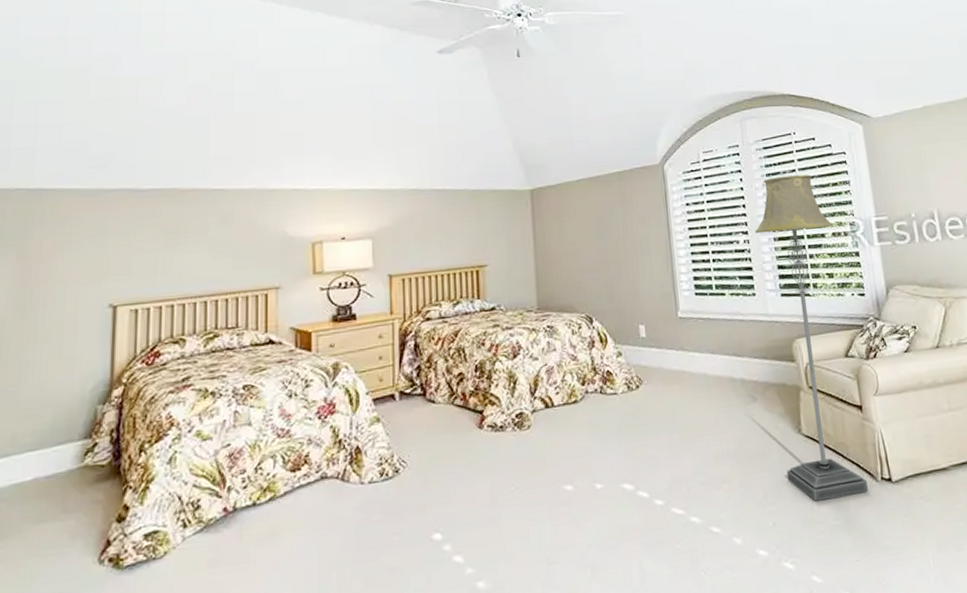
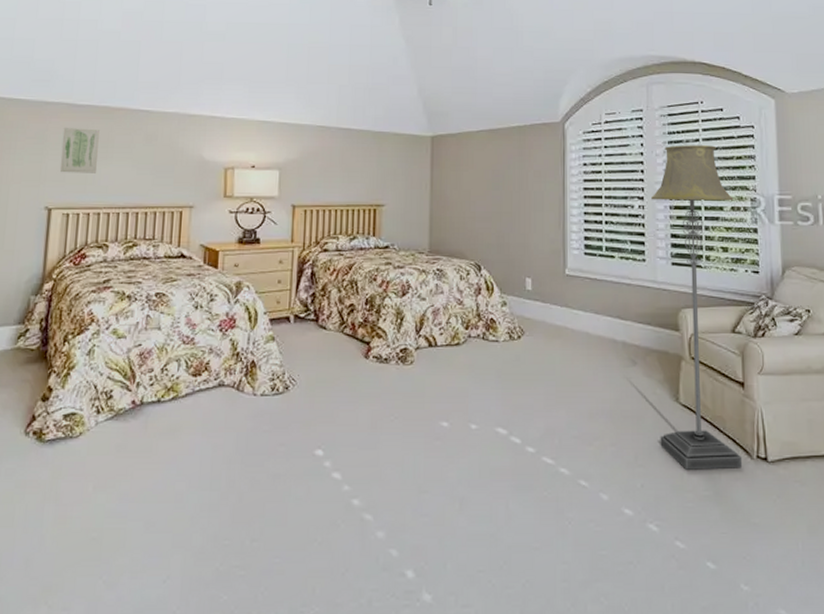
wall art: none [124,214,168,265] -> present [59,127,99,173]

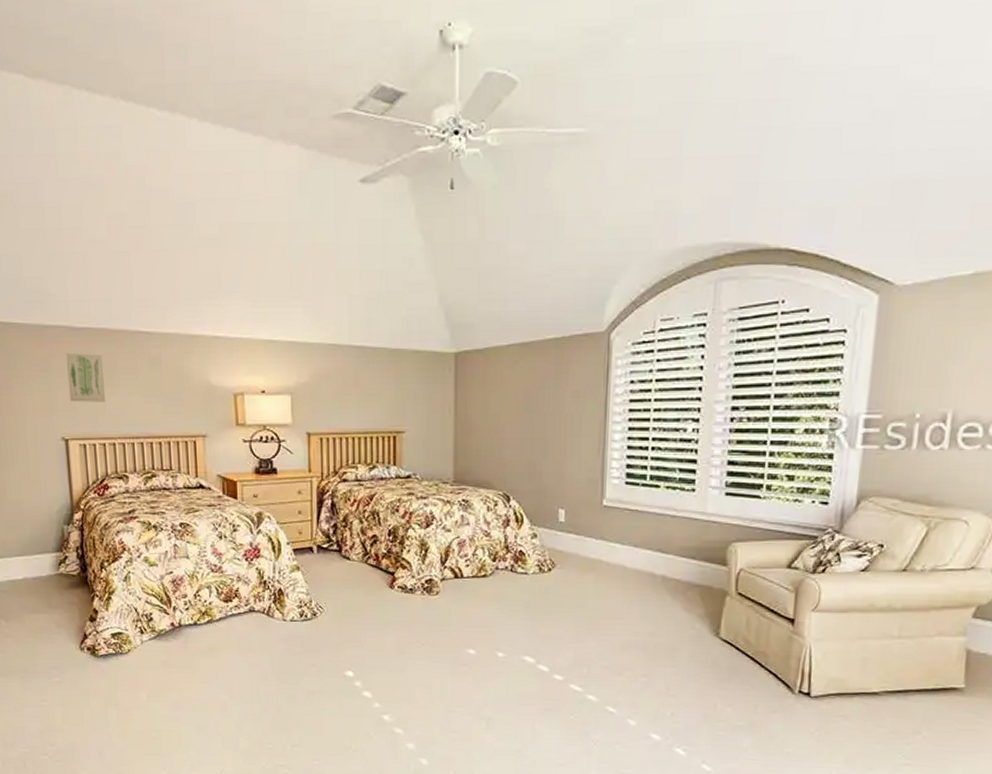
floor lamp: present [651,145,743,470] -> none [694,355,809,702]

